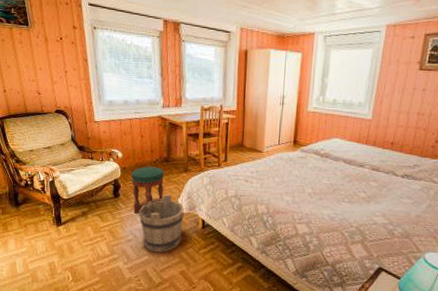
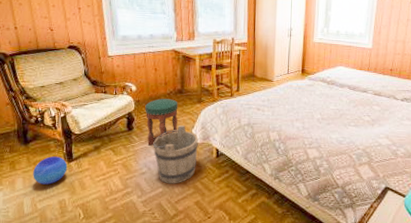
decorative ball: none [24,219,57,247] -> present [33,156,68,185]

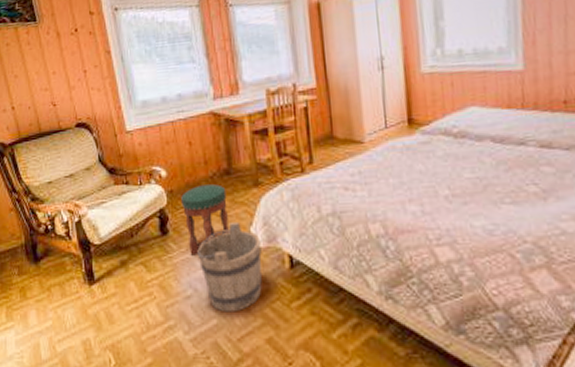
decorative ball: present [33,156,68,185] -> none [48,278,89,318]

